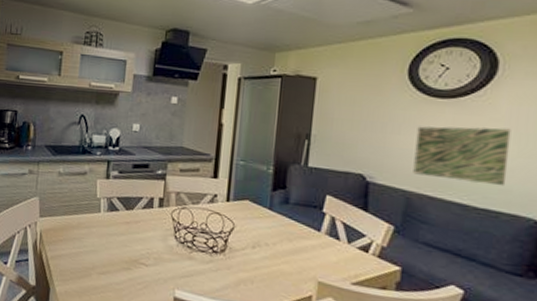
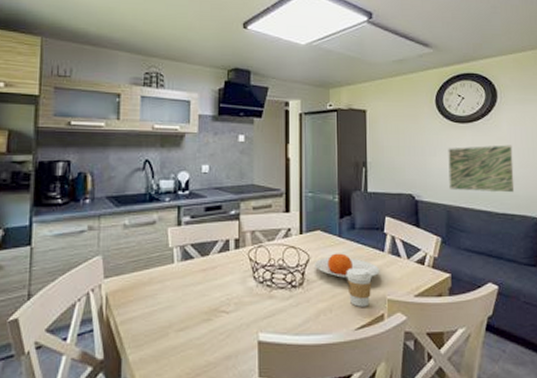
plate: none [239,225,313,256] -> present [315,253,380,279]
coffee cup: none [273,243,303,285] -> present [346,267,372,307]

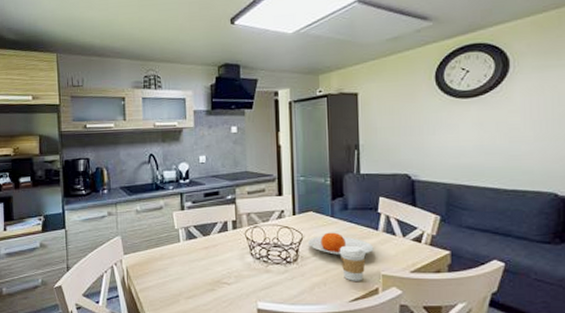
wall art: present [448,145,515,193] -> none [449,117,528,169]

